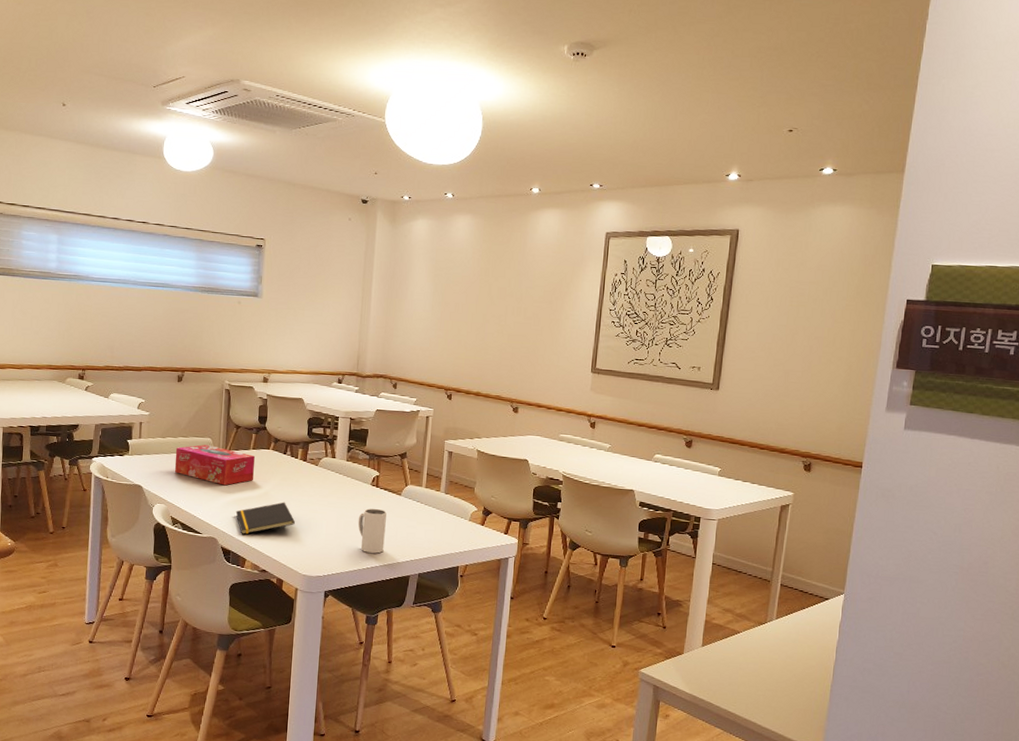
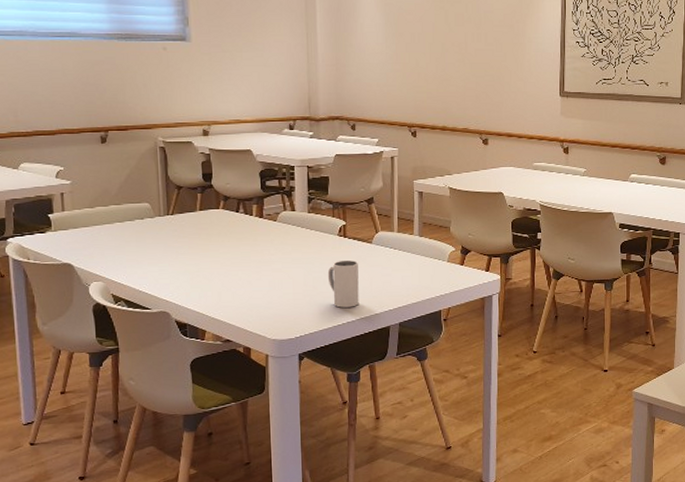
tissue box: present [174,444,255,486] -> none [108,211,204,254]
notepad: present [235,502,295,535] -> none [187,264,257,304]

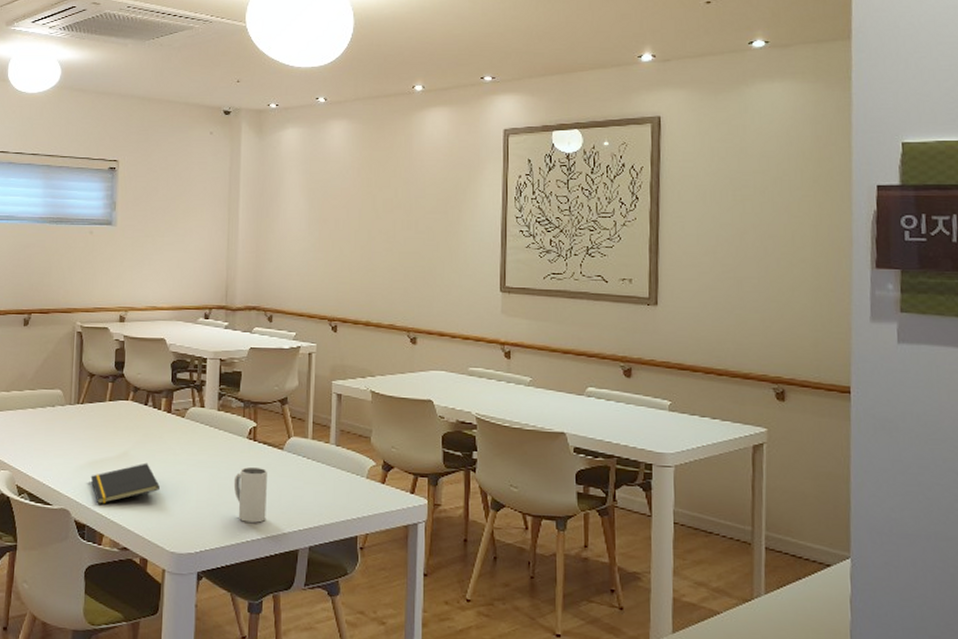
notepad: none [187,264,257,304] -> present [90,463,160,504]

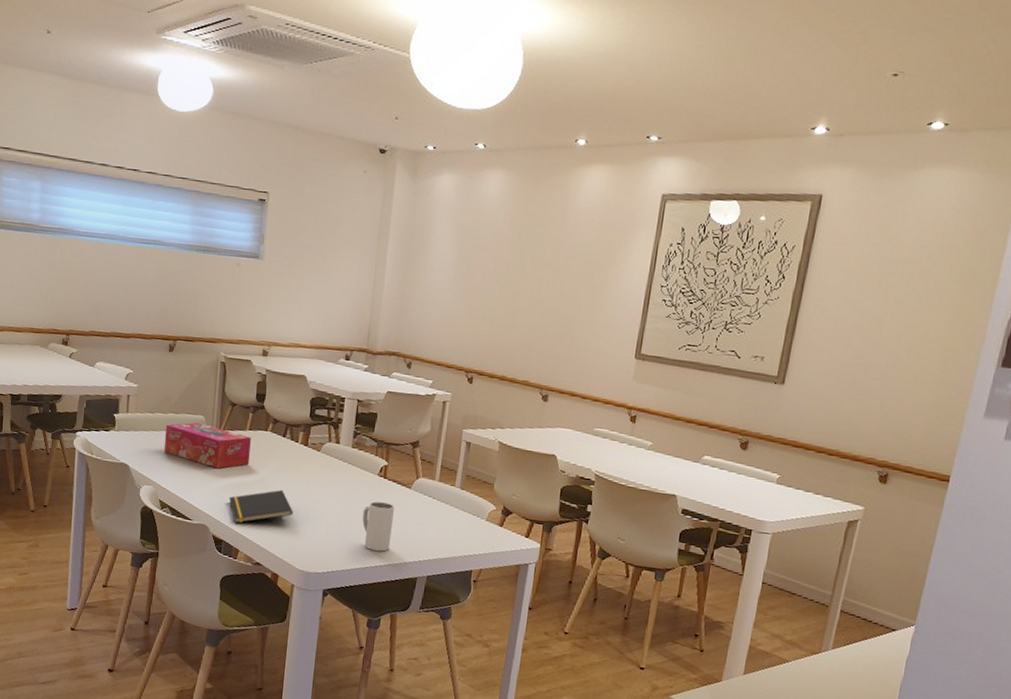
tissue box: none [20,398,111,446] -> present [164,422,251,469]

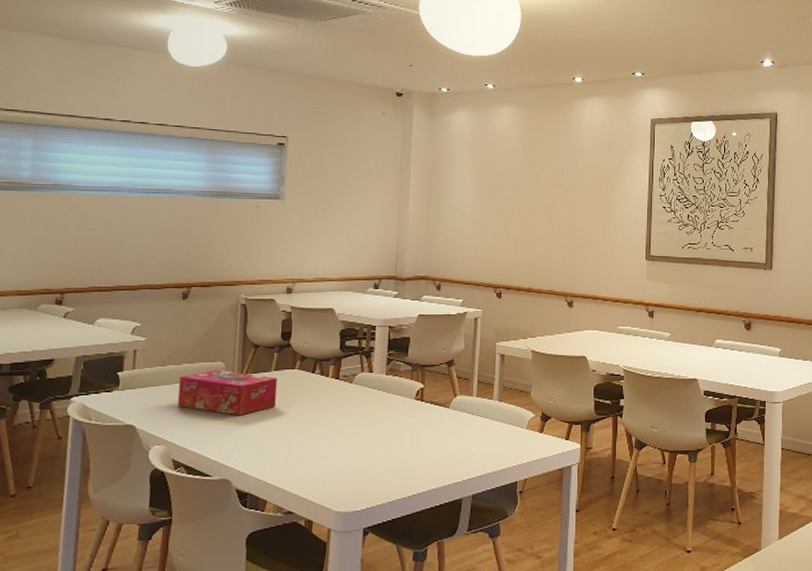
notepad: present [228,489,293,524] -> none [253,428,326,472]
mug: present [362,501,394,552] -> none [400,425,434,477]

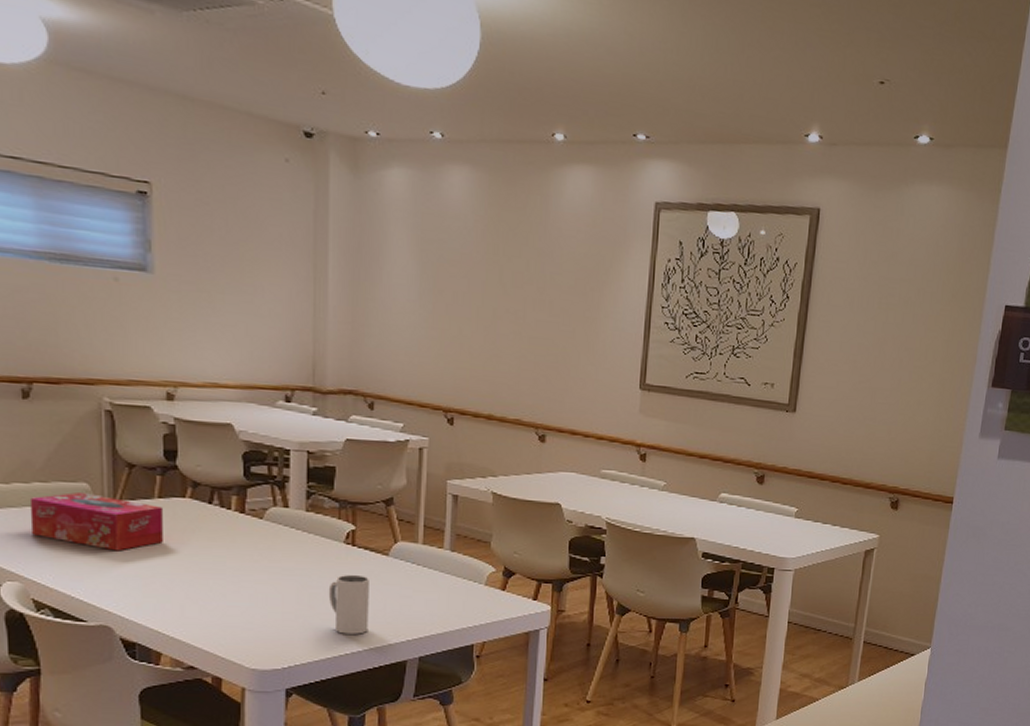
mug: none [400,425,434,477] -> present [328,574,369,634]

